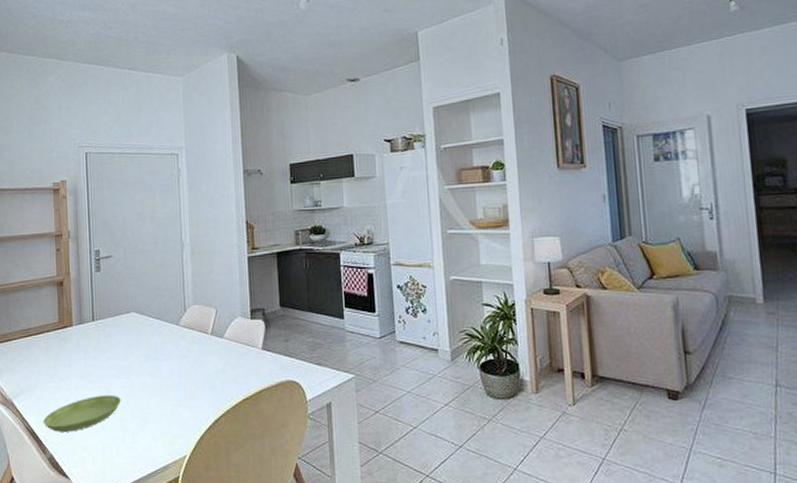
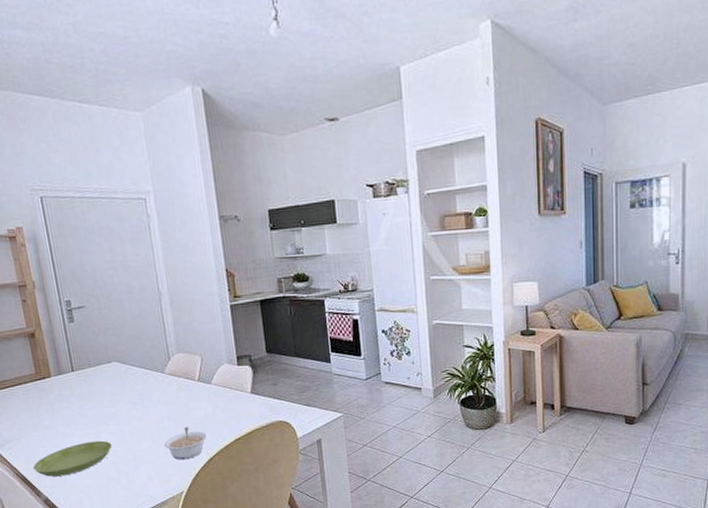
legume: none [172,382,215,420] -> present [164,426,207,460]

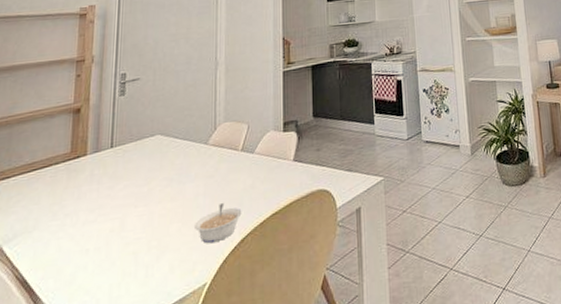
saucer: present [33,440,112,477] -> none [38,226,136,277]

